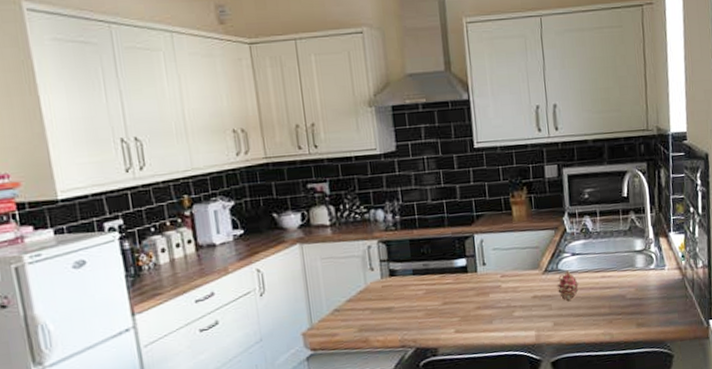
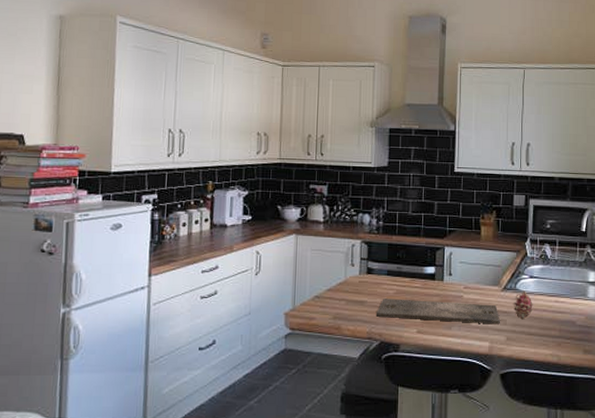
cutting board: none [406,290,545,322] -> present [375,299,500,325]

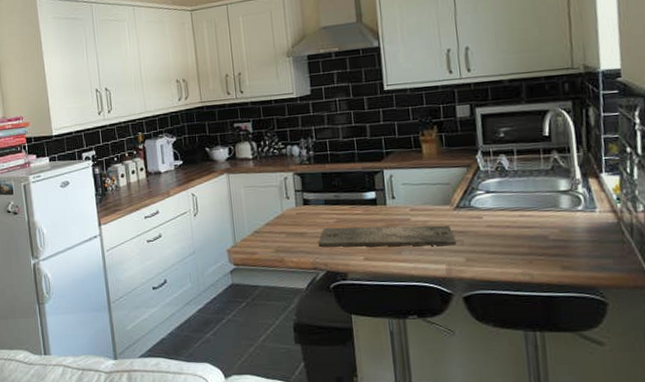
fruit: present [513,289,533,319] -> none [468,206,494,238]

